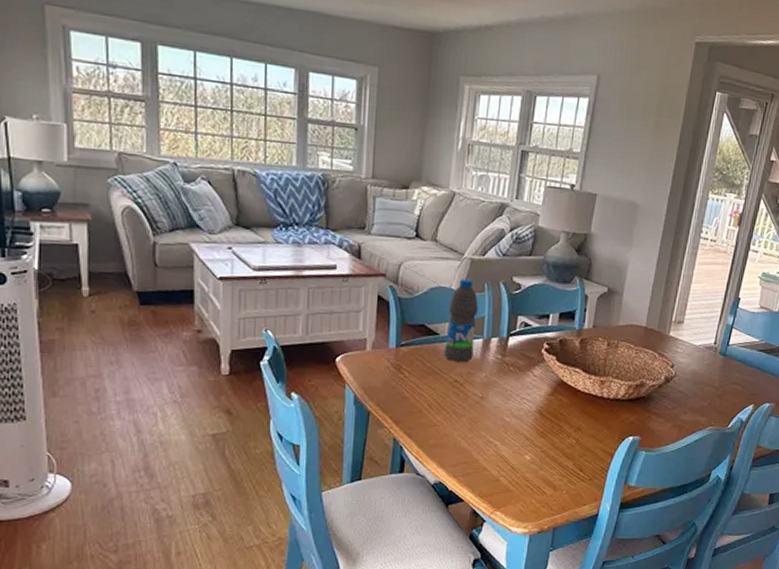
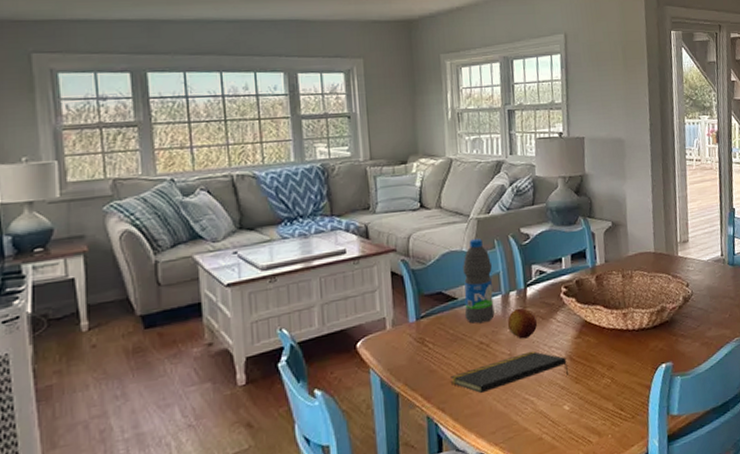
notepad: none [421,398,536,429] -> present [451,351,568,394]
fruit: none [484,355,514,386] -> present [507,307,538,339]

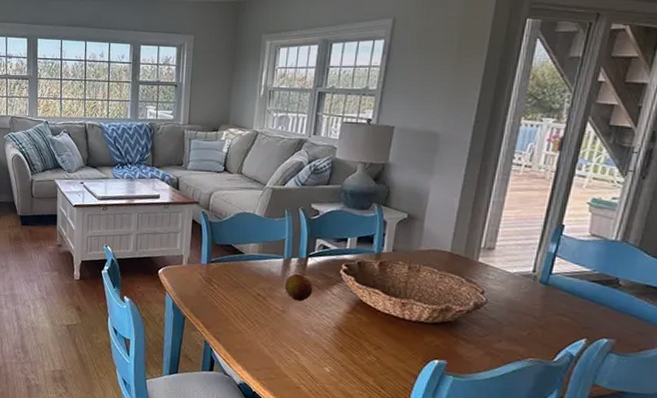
notepad: present [451,351,568,394] -> none [228,312,335,344]
water bottle: present [463,239,495,324] -> none [248,206,279,279]

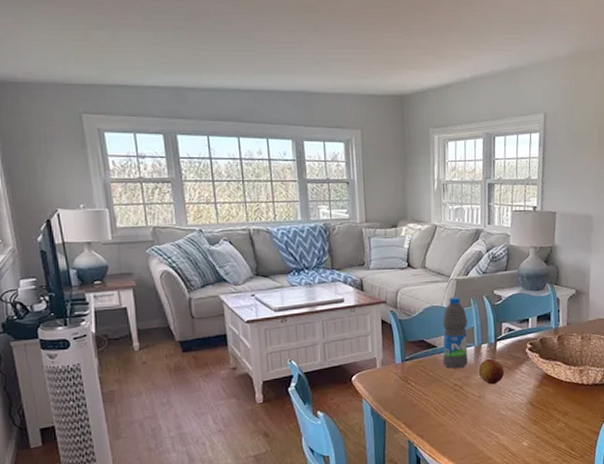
water bottle: none [248,206,279,279] -> present [442,297,468,369]

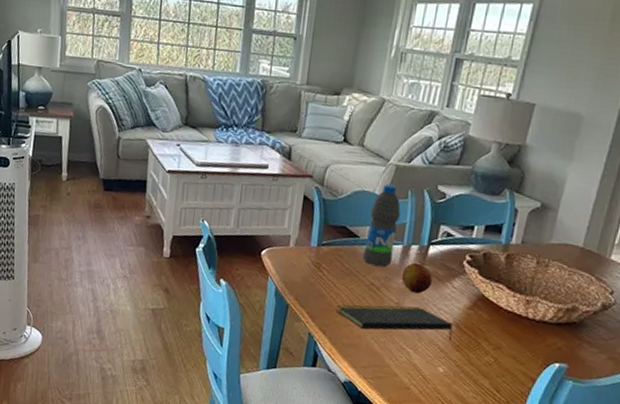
notepad: none [429,395,528,427] -> present [336,304,453,342]

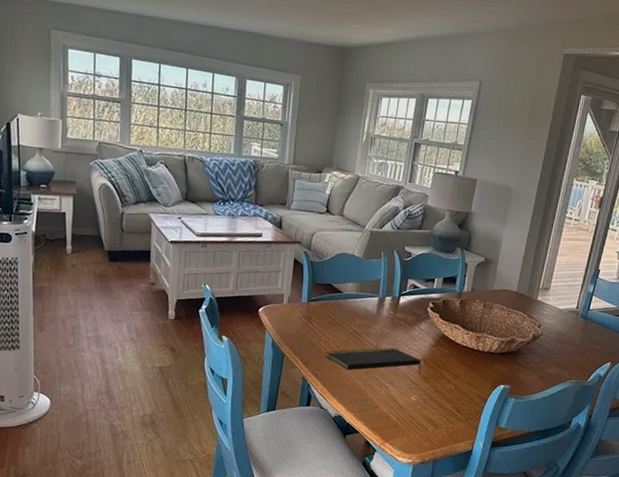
water bottle: present [362,184,401,267] -> none [346,247,376,317]
fruit: present [401,262,433,294] -> none [378,311,404,337]

